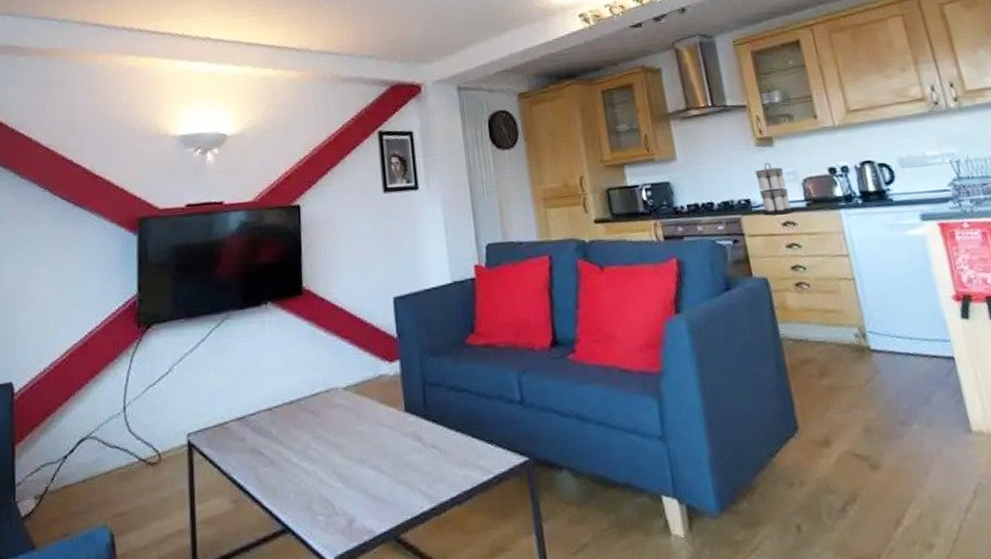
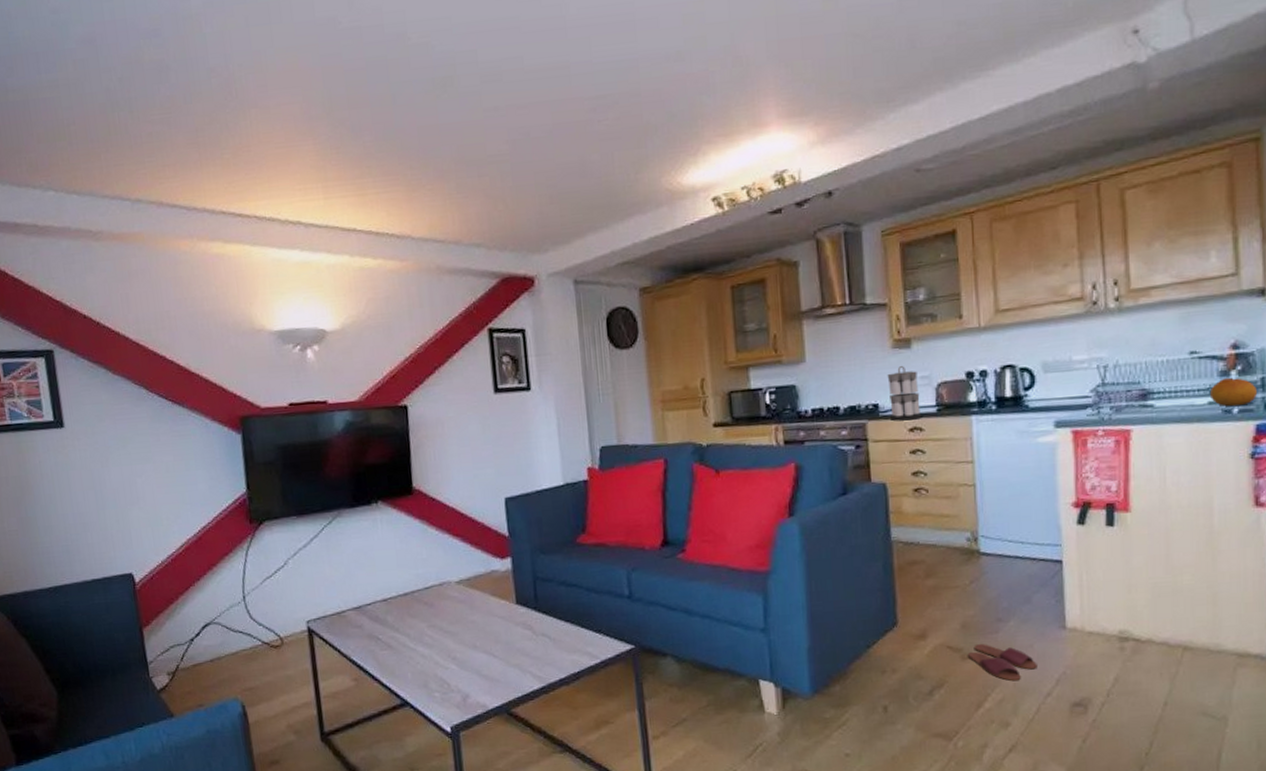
slippers: none [876,450,951,493] -> present [968,644,1037,681]

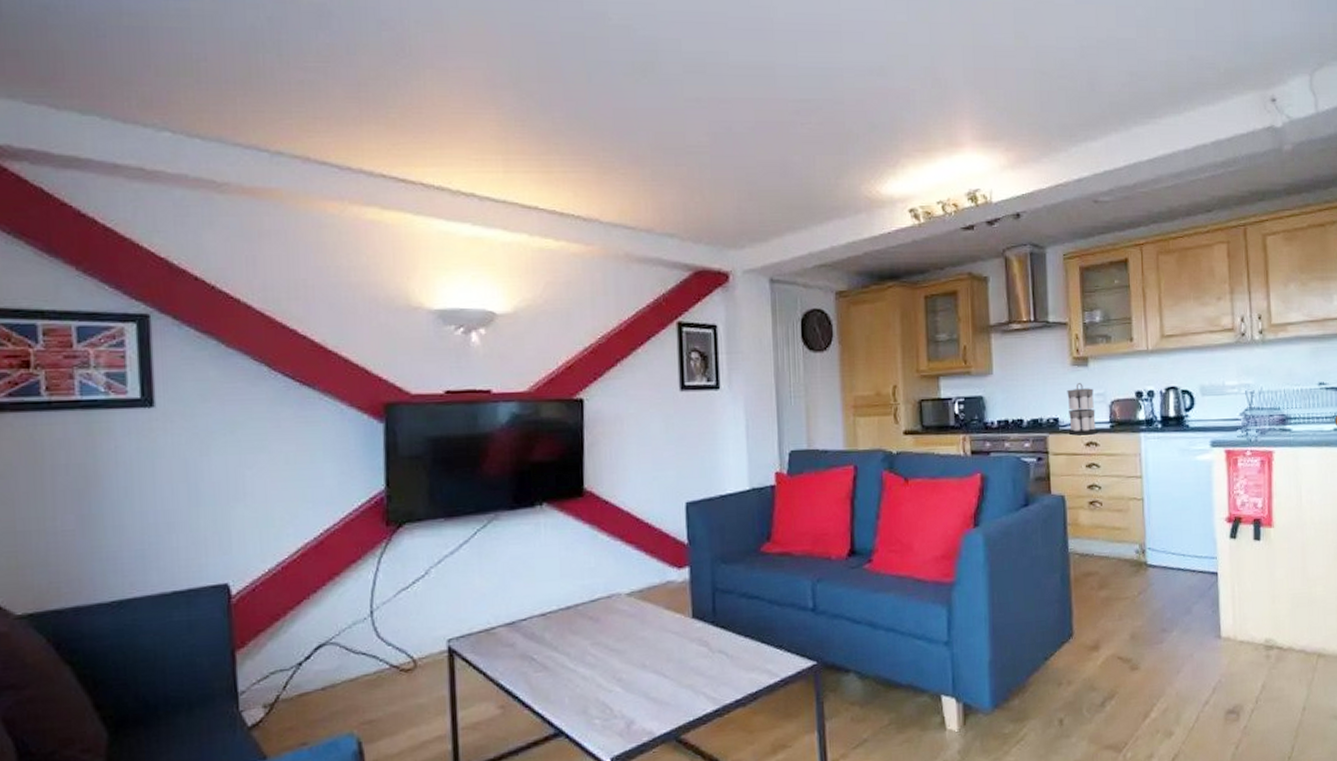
slippers: present [968,644,1037,681] -> none [1136,654,1197,690]

